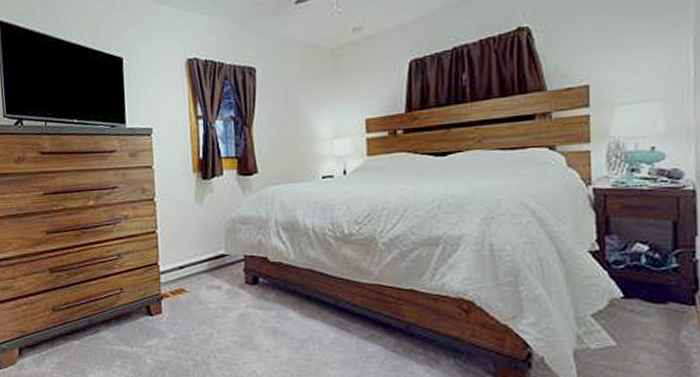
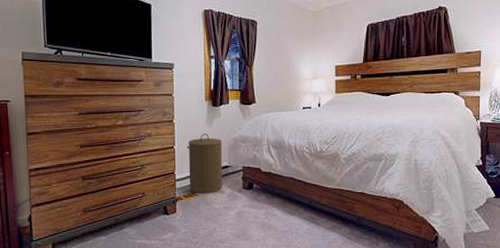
laundry hamper: none [172,214,219,290] -> present [187,134,223,194]

